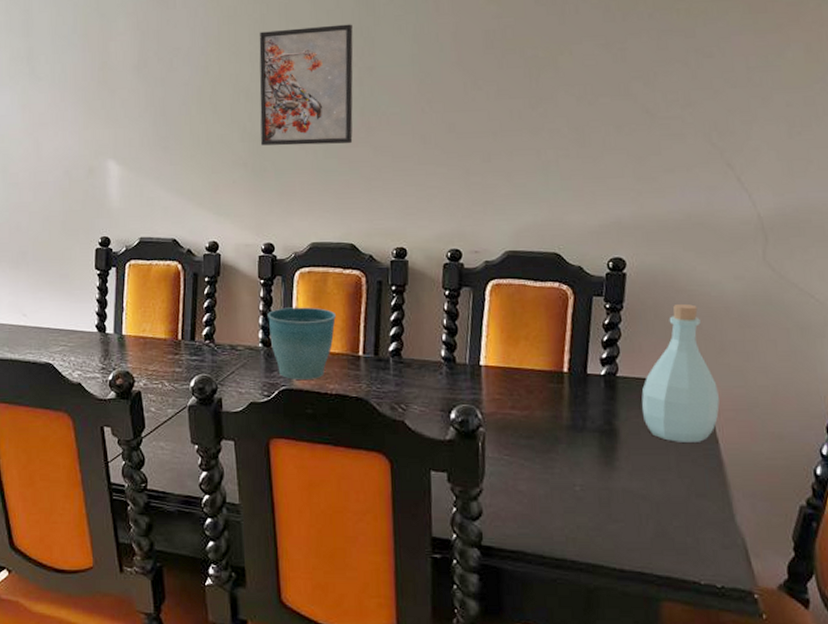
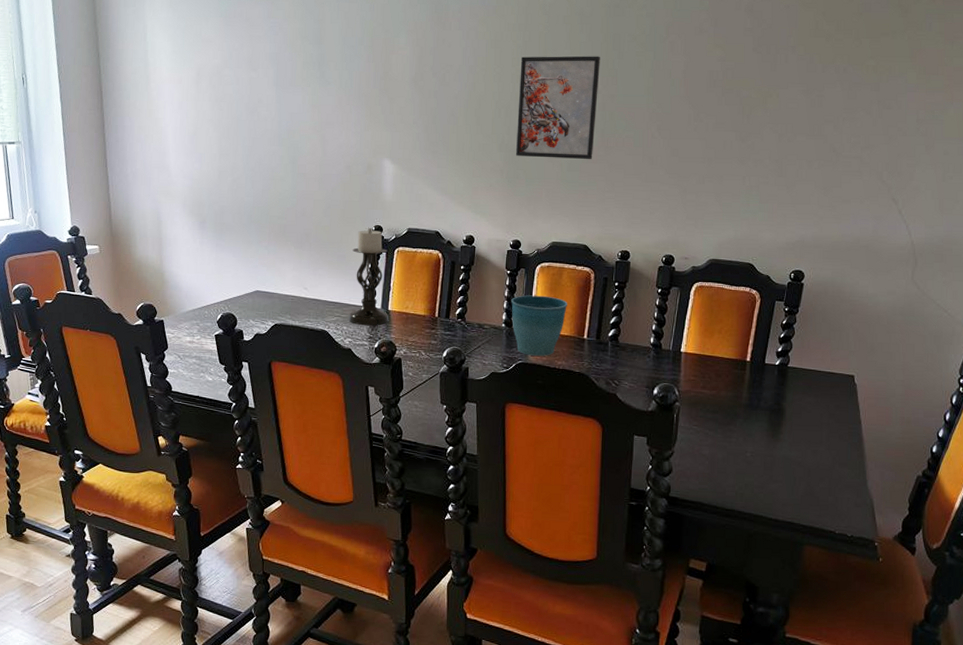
candle holder: none [76,240,124,355] -> present [348,228,389,326]
bottle: present [641,303,720,442] -> none [804,310,865,422]

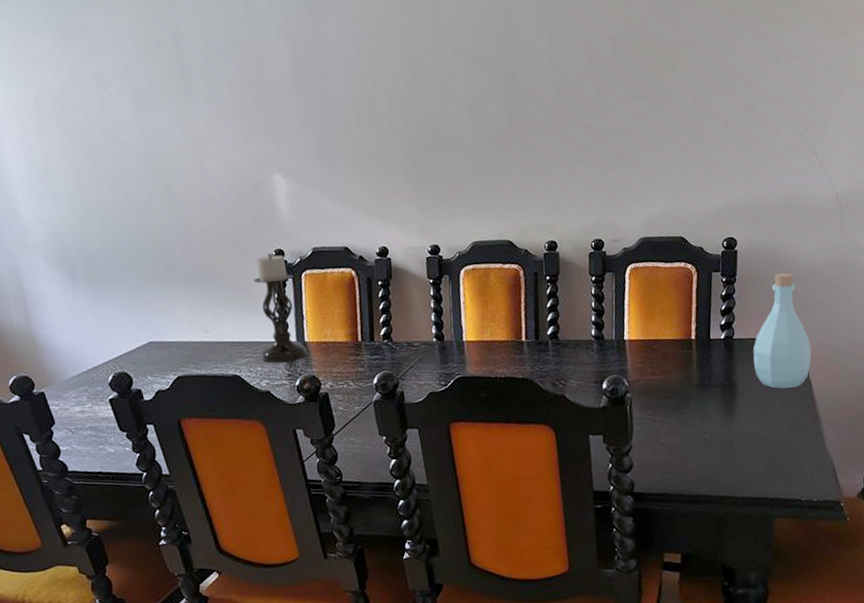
flower pot: present [511,295,567,356] -> none [439,301,500,368]
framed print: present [515,56,600,160] -> none [409,32,503,153]
bottle: none [804,310,865,422] -> present [753,272,812,389]

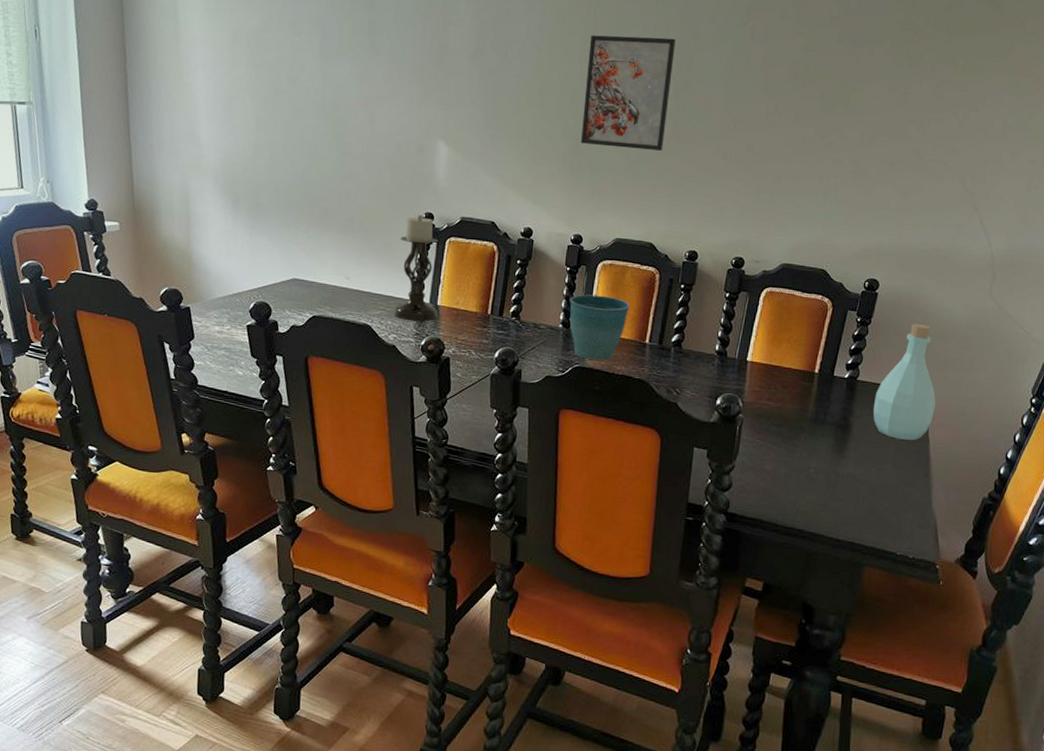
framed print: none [409,32,503,153] -> present [580,35,676,152]
flower pot: none [439,301,500,368] -> present [569,294,630,360]

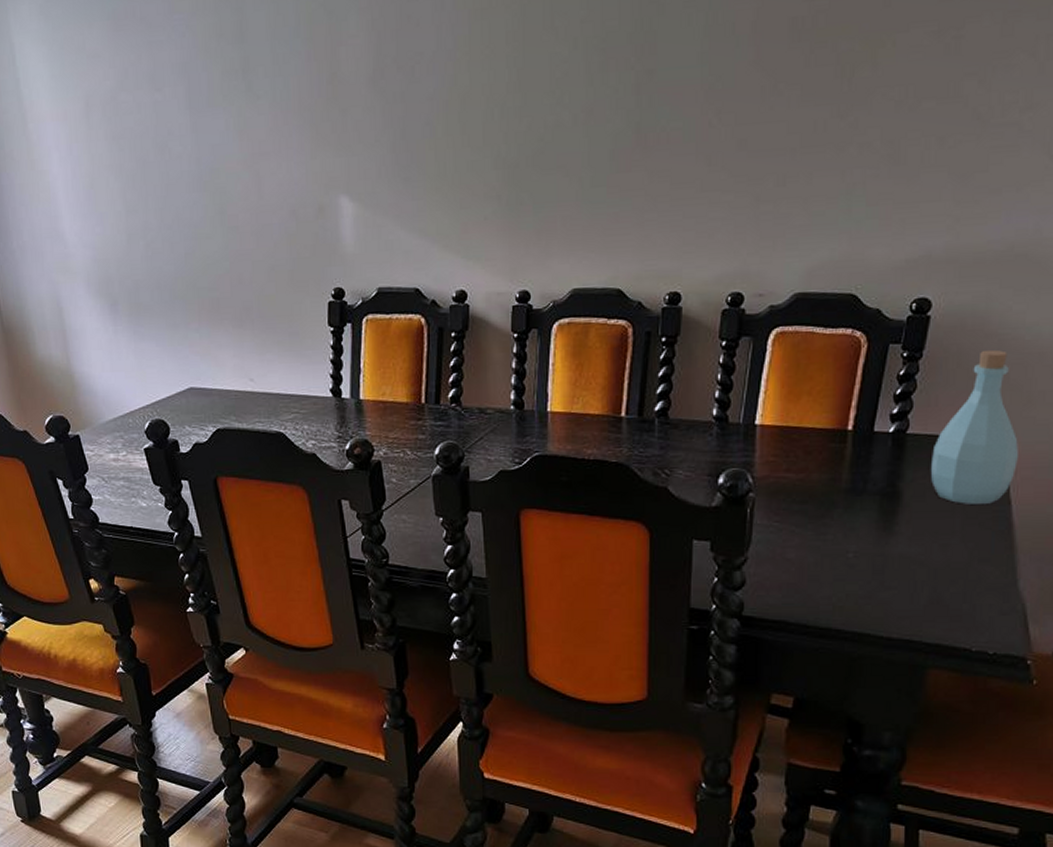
candle holder: present [394,215,439,321] -> none [308,292,362,422]
flower pot: present [569,294,630,360] -> none [521,363,597,445]
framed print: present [580,35,676,152] -> none [516,14,631,173]

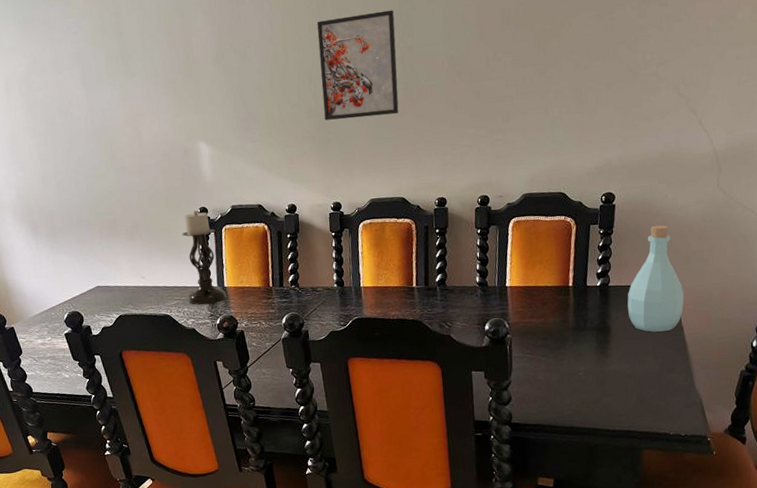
candle holder: none [308,292,362,422] -> present [182,211,227,305]
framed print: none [516,14,631,173] -> present [316,10,399,120]

